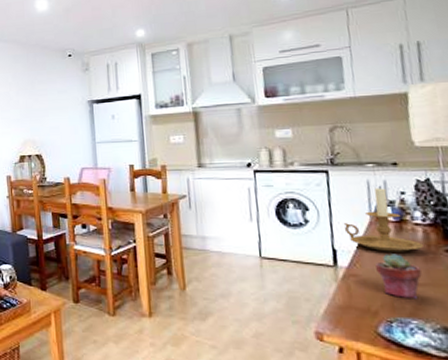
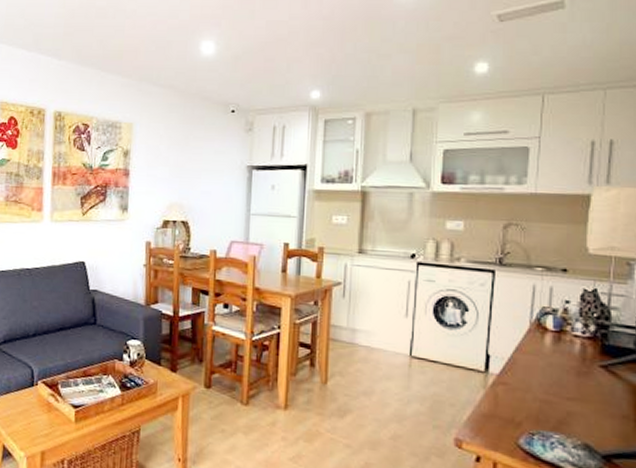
candle holder: present [343,185,424,252] -> none [501,291,578,364]
potted succulent: present [375,254,422,299] -> none [527,364,572,414]

